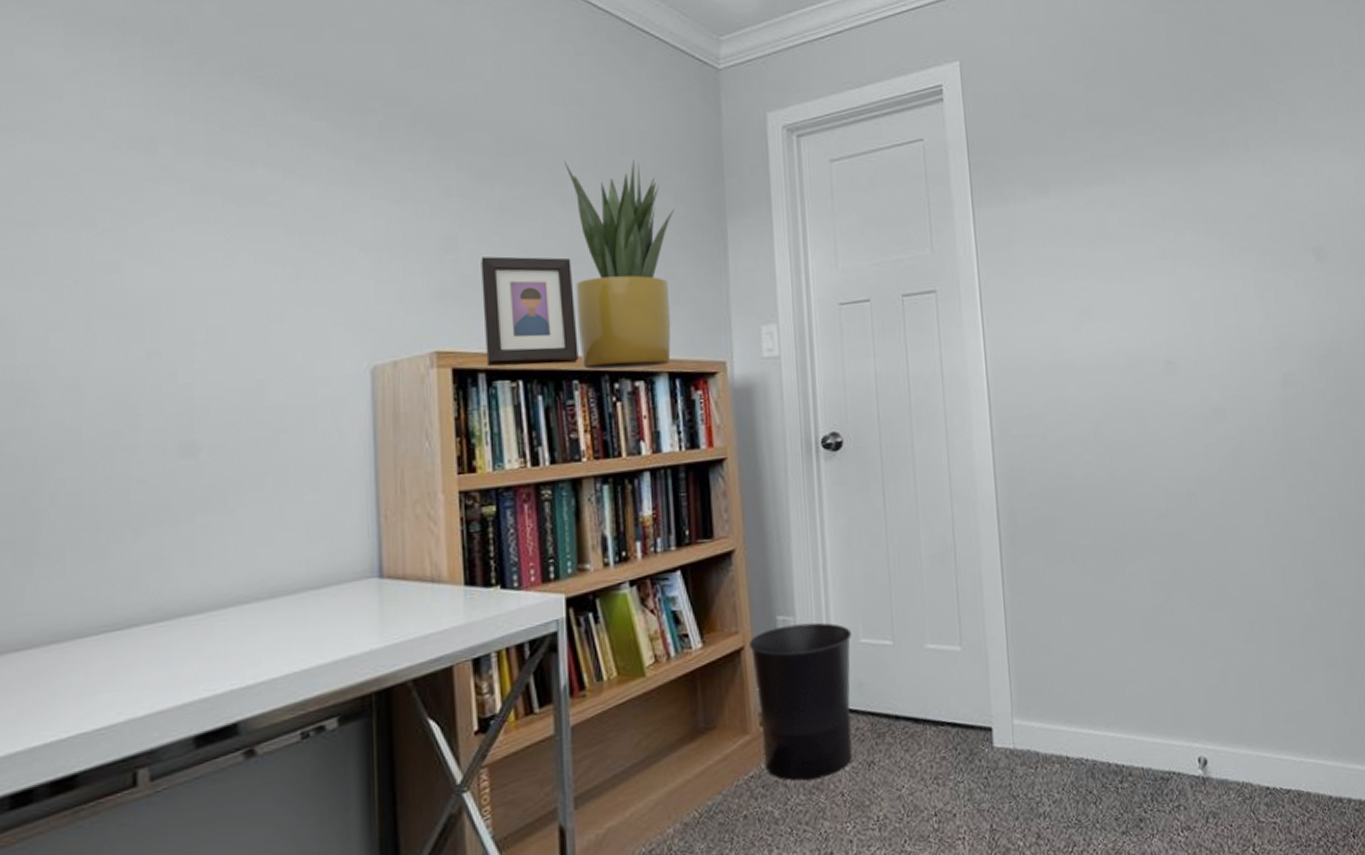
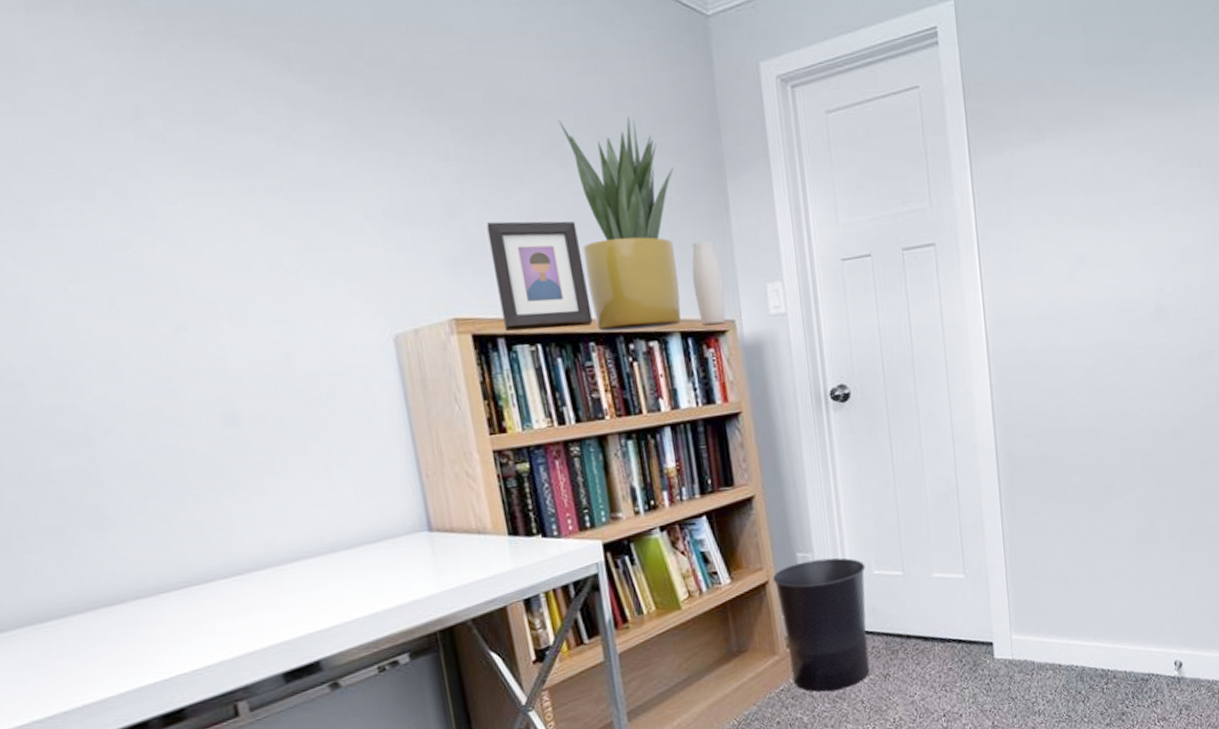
vase: none [684,282,718,367] -> present [691,241,726,326]

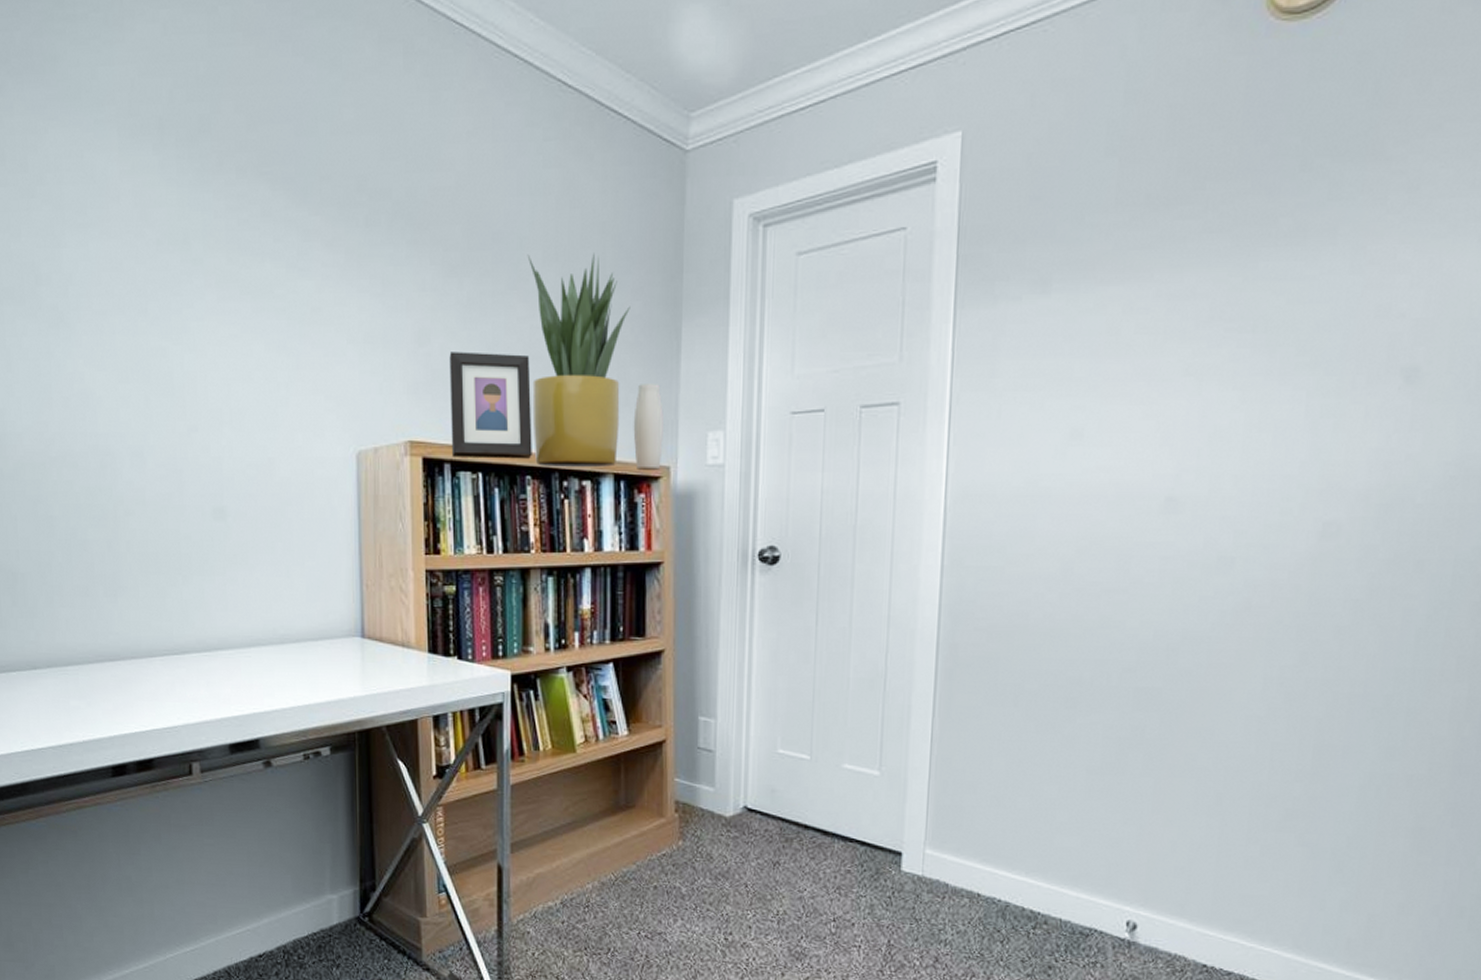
waste bin: present [773,558,870,692] -> none [671,726,770,867]

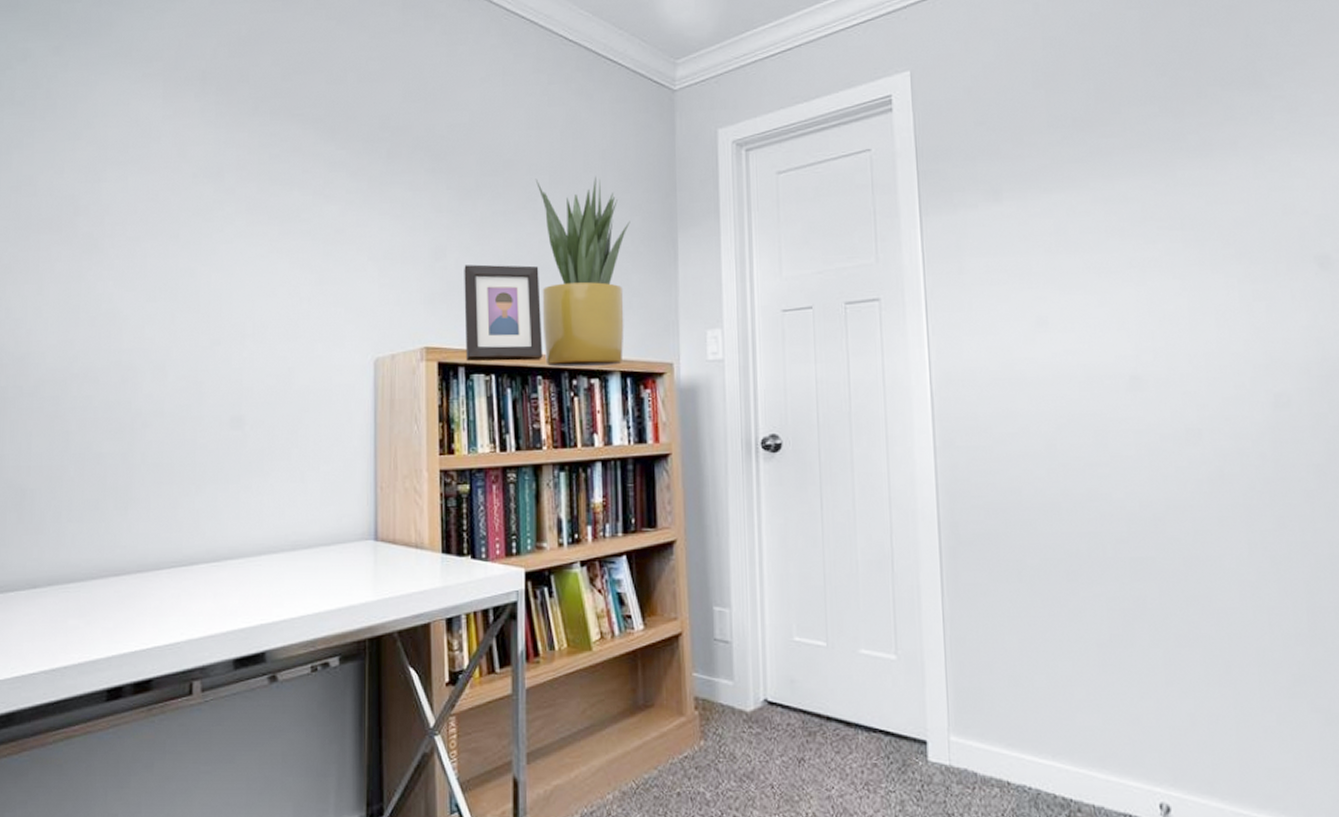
vase: present [633,384,665,470] -> none [637,288,666,367]

